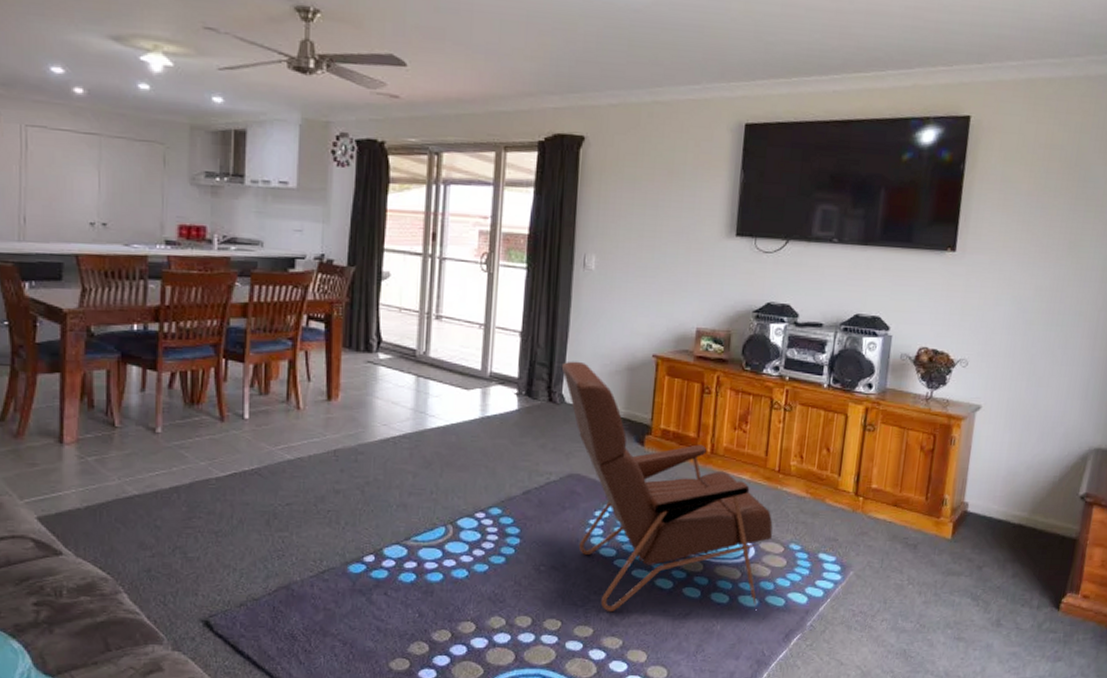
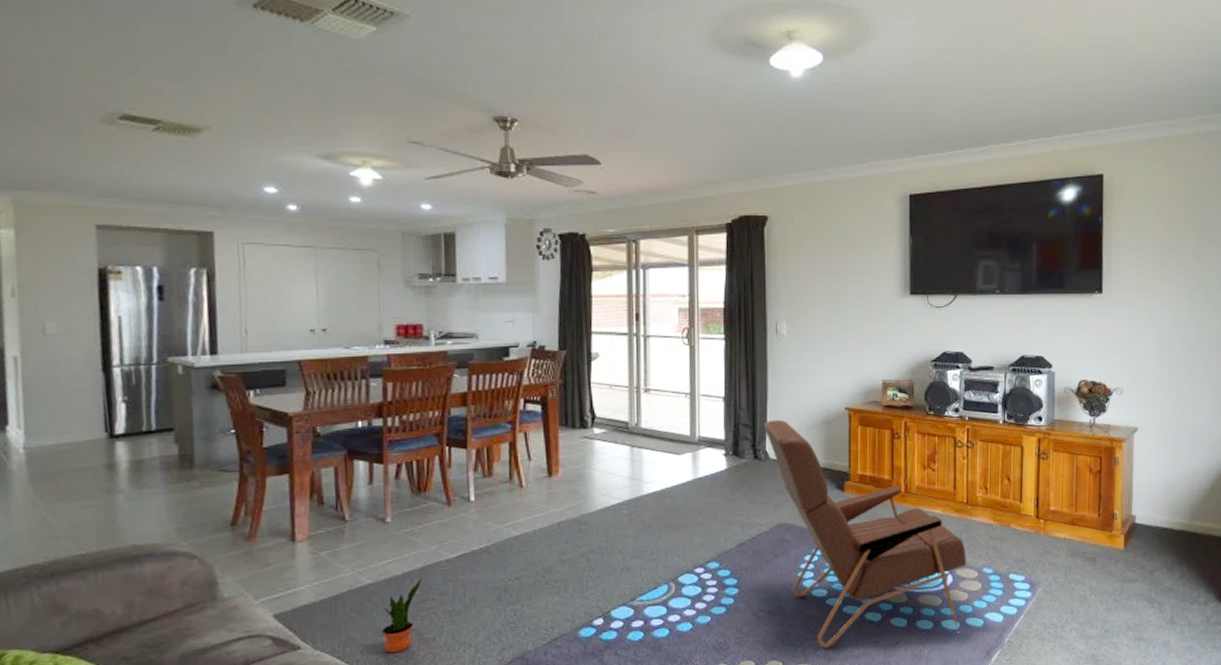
potted plant: none [146,494,189,569] -> present [382,578,422,654]

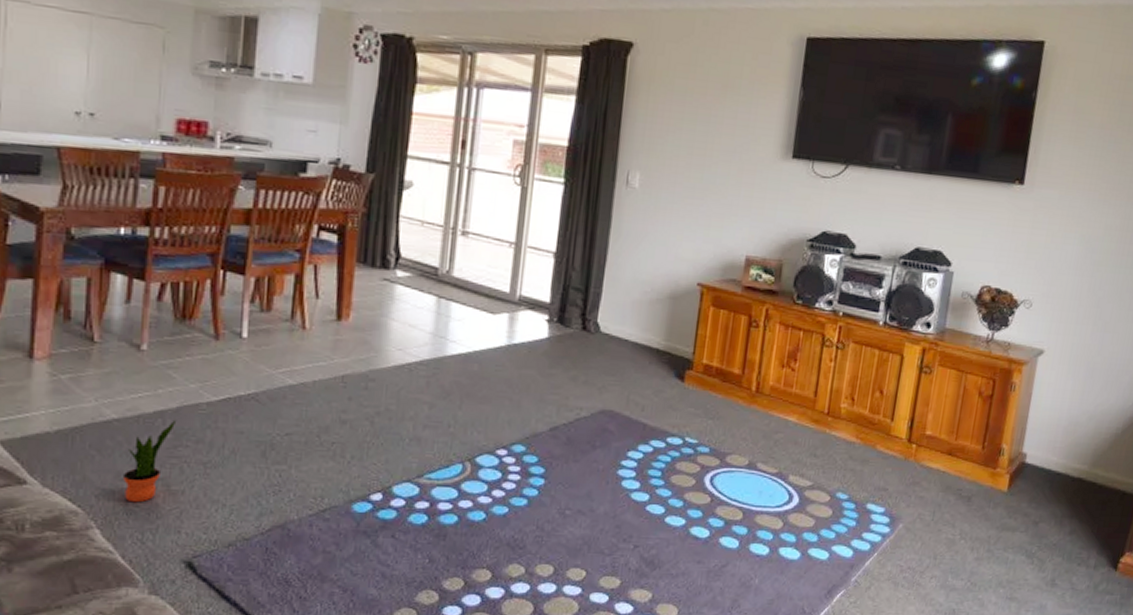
armchair: present [763,419,967,649] -> none [597,286,819,562]

